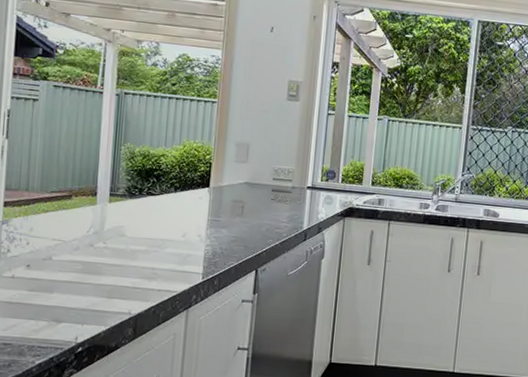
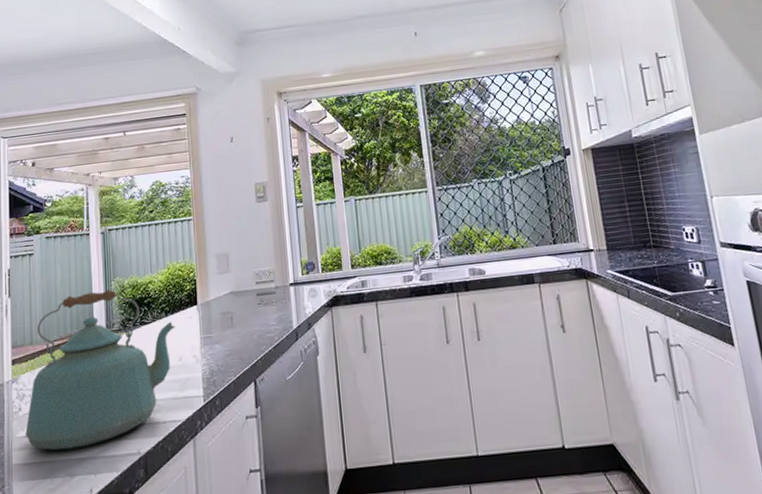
kettle: none [12,151,183,298] -> present [25,289,175,451]

